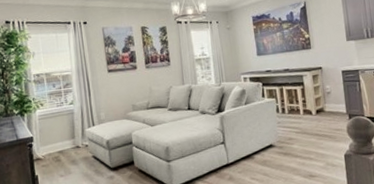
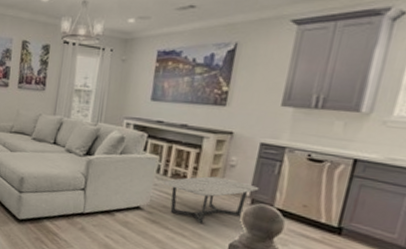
coffee table: none [282,103,351,146] -> present [161,176,259,225]

